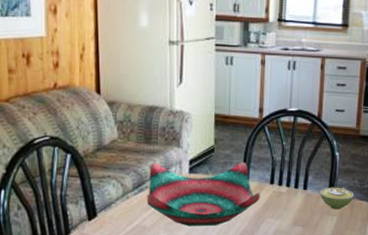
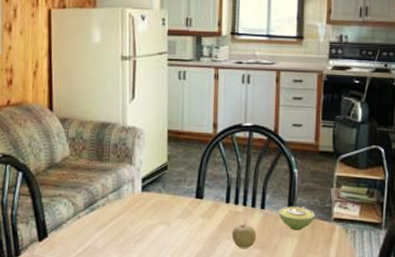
decorative bowl: present [146,162,260,227] -> none [98,179,216,248]
fruit: none [275,202,299,227] -> present [231,222,256,249]

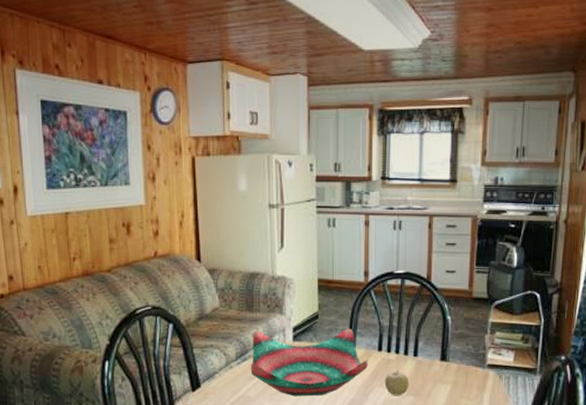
decorative bowl: none [98,179,216,248] -> present [250,328,368,397]
sugar bowl: present [278,206,315,231] -> none [431,353,468,377]

